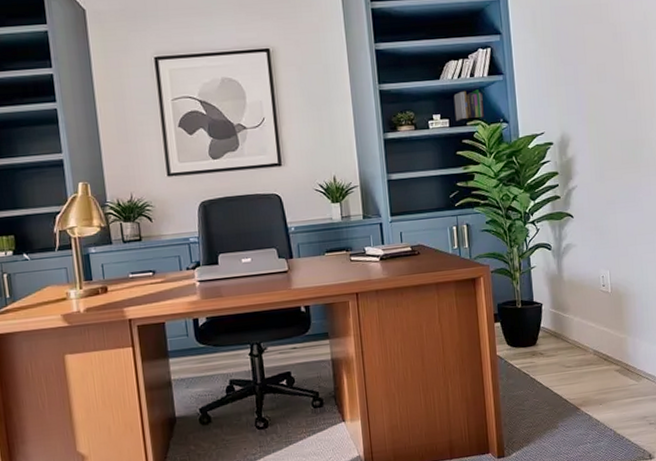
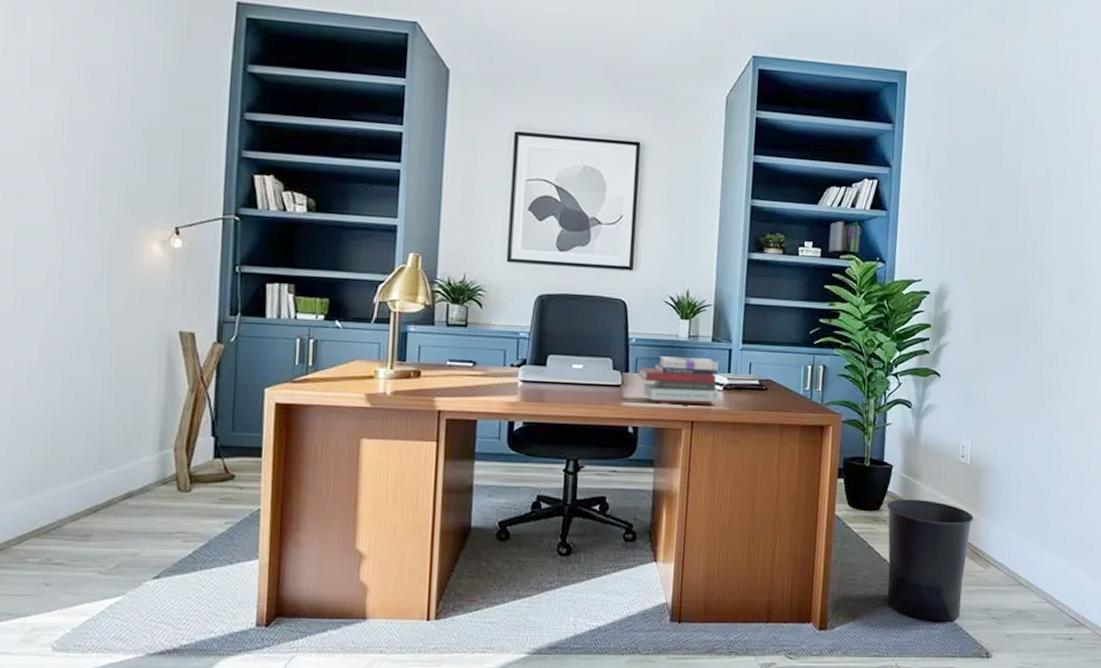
books: none [301,234,378,282] -> present [638,356,719,406]
waste bin: none [541,329,621,436] -> present [886,498,974,622]

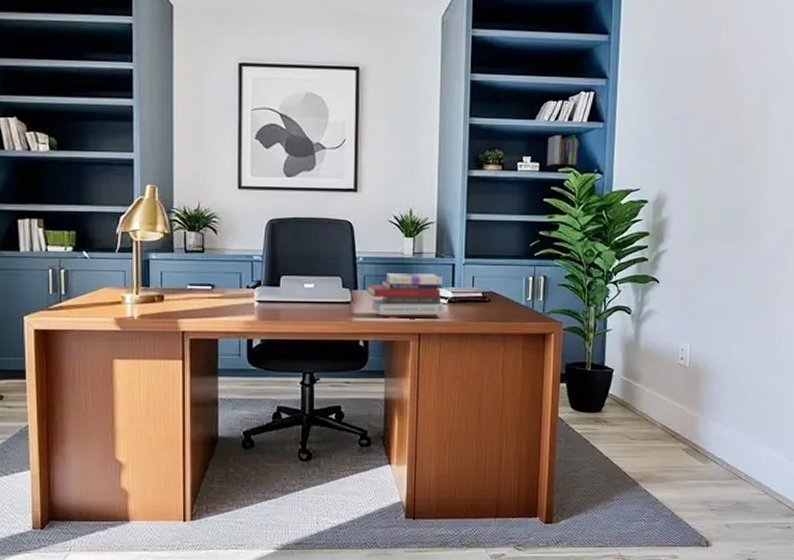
waste bin: present [886,498,974,622] -> none [608,400,693,514]

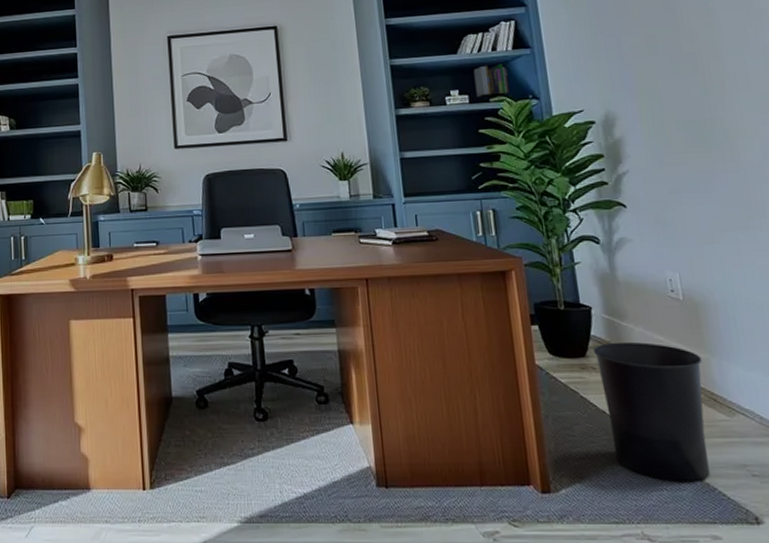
books: present [366,273,444,319] -> none [306,215,390,263]
waste bin: none [608,400,693,514] -> present [592,341,710,481]

